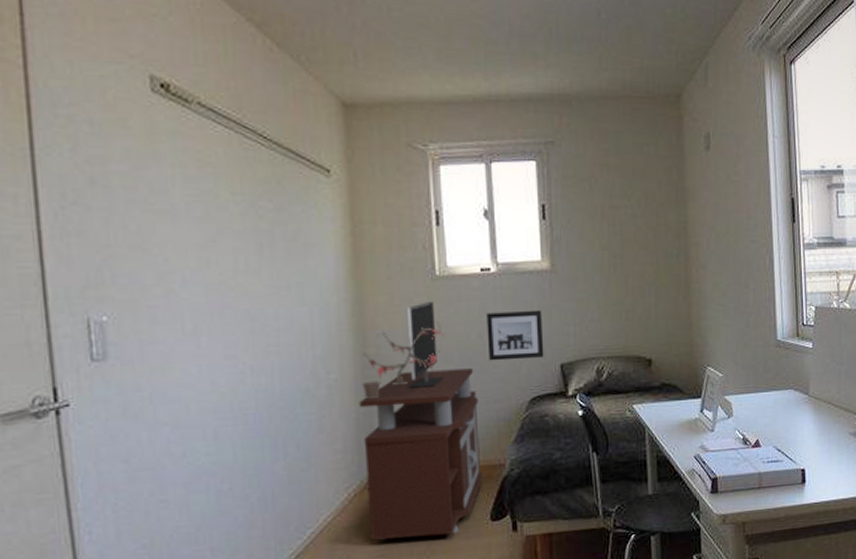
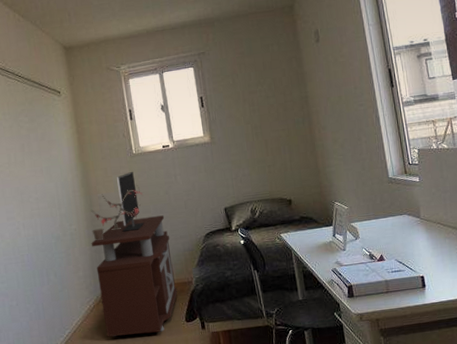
wall art: present [486,309,544,361] -> none [169,170,212,210]

